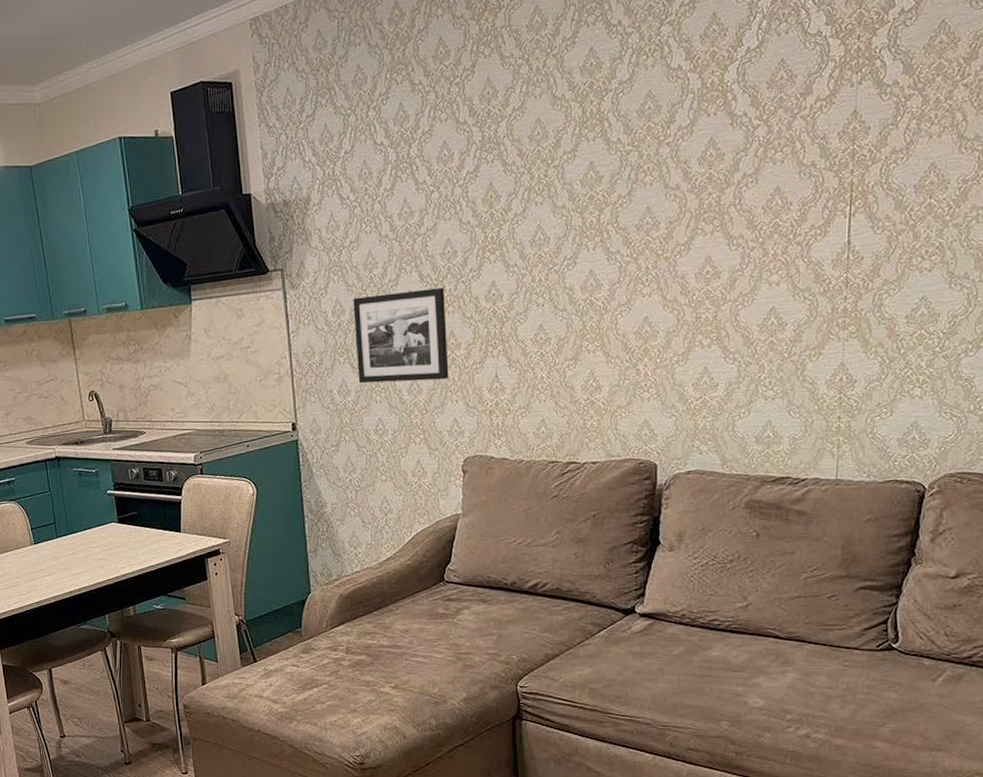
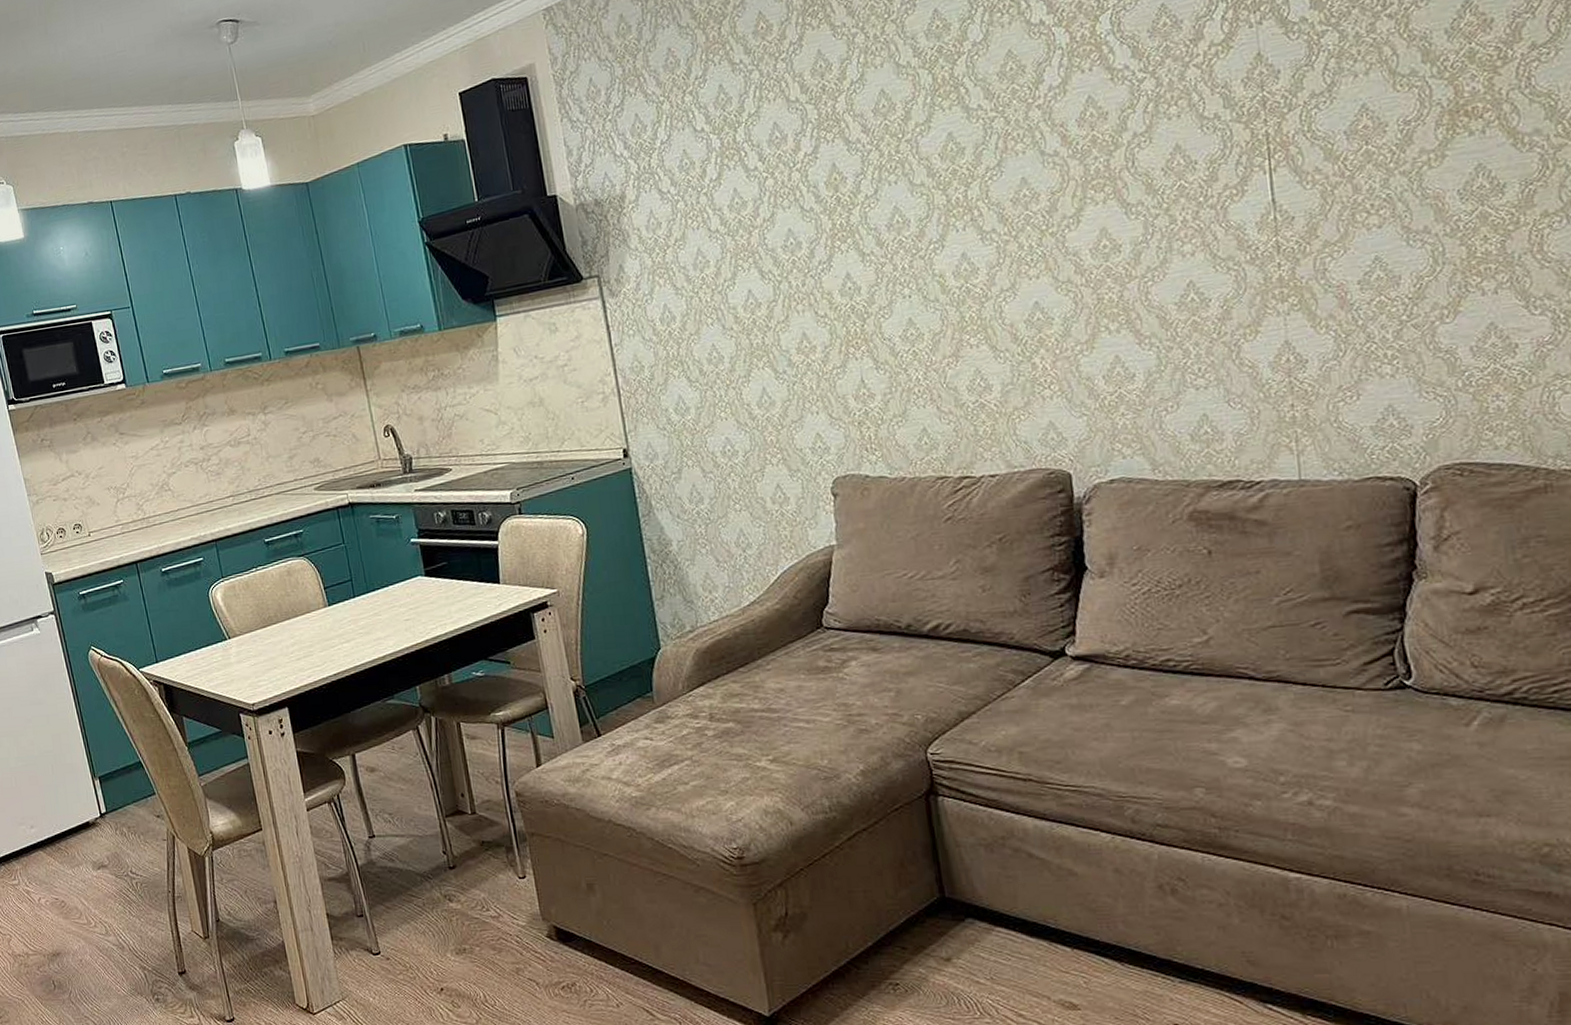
picture frame: present [353,288,449,384] -> none [683,284,806,399]

